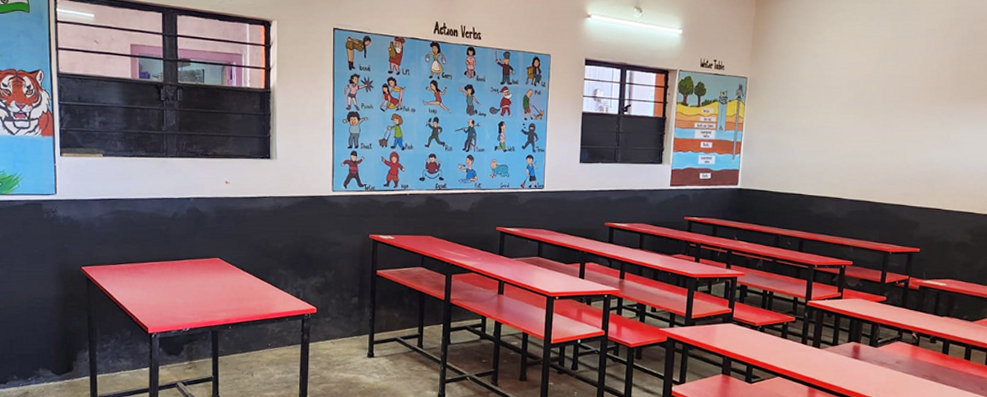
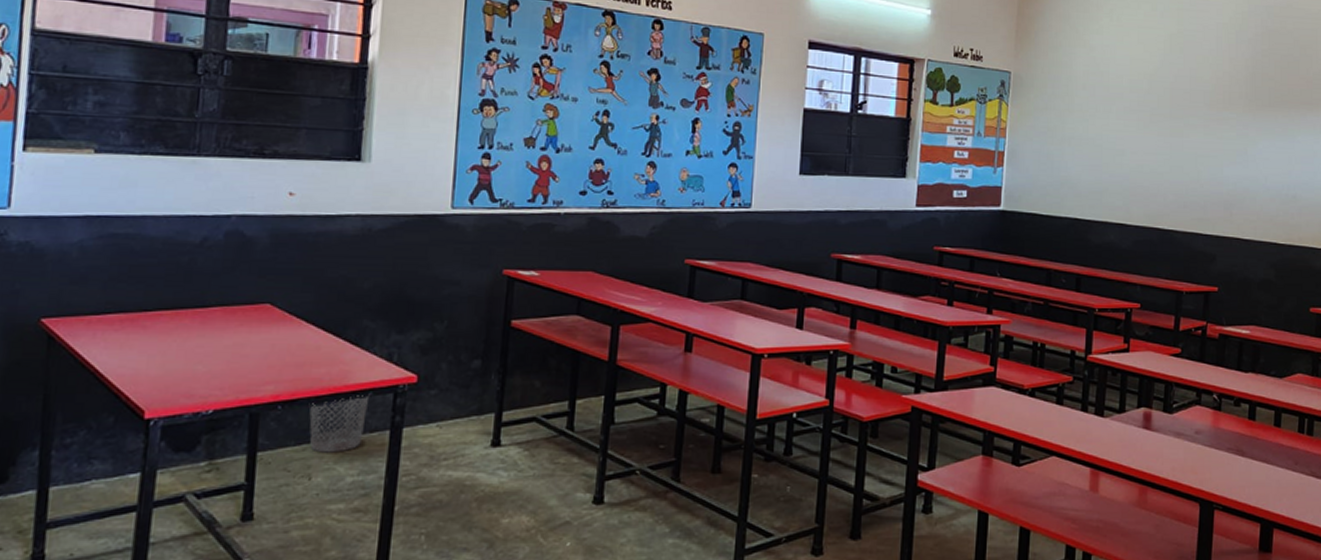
wastebasket: none [249,319,287,359] -> present [309,394,370,453]

